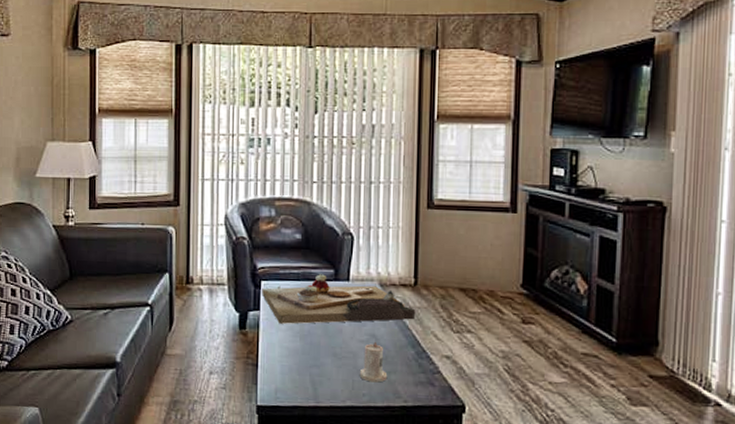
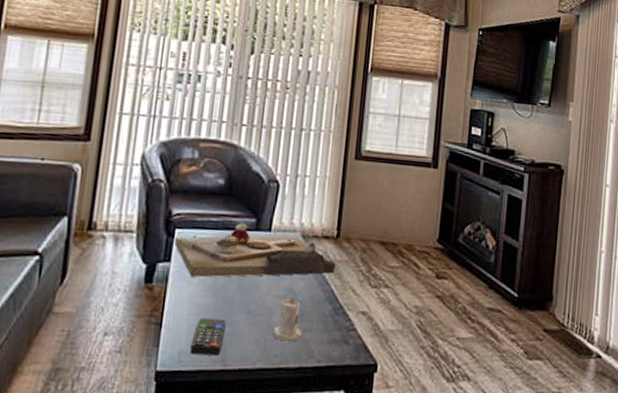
remote control: none [285,360,315,394] -> present [190,317,226,356]

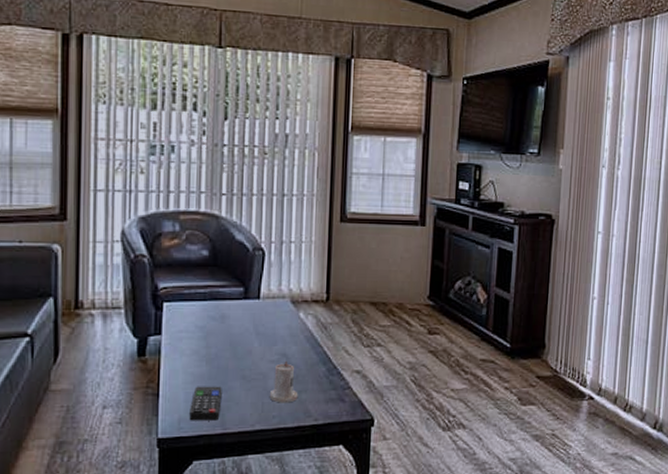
decorative tray: present [175,223,336,278] -> none [164,293,328,348]

